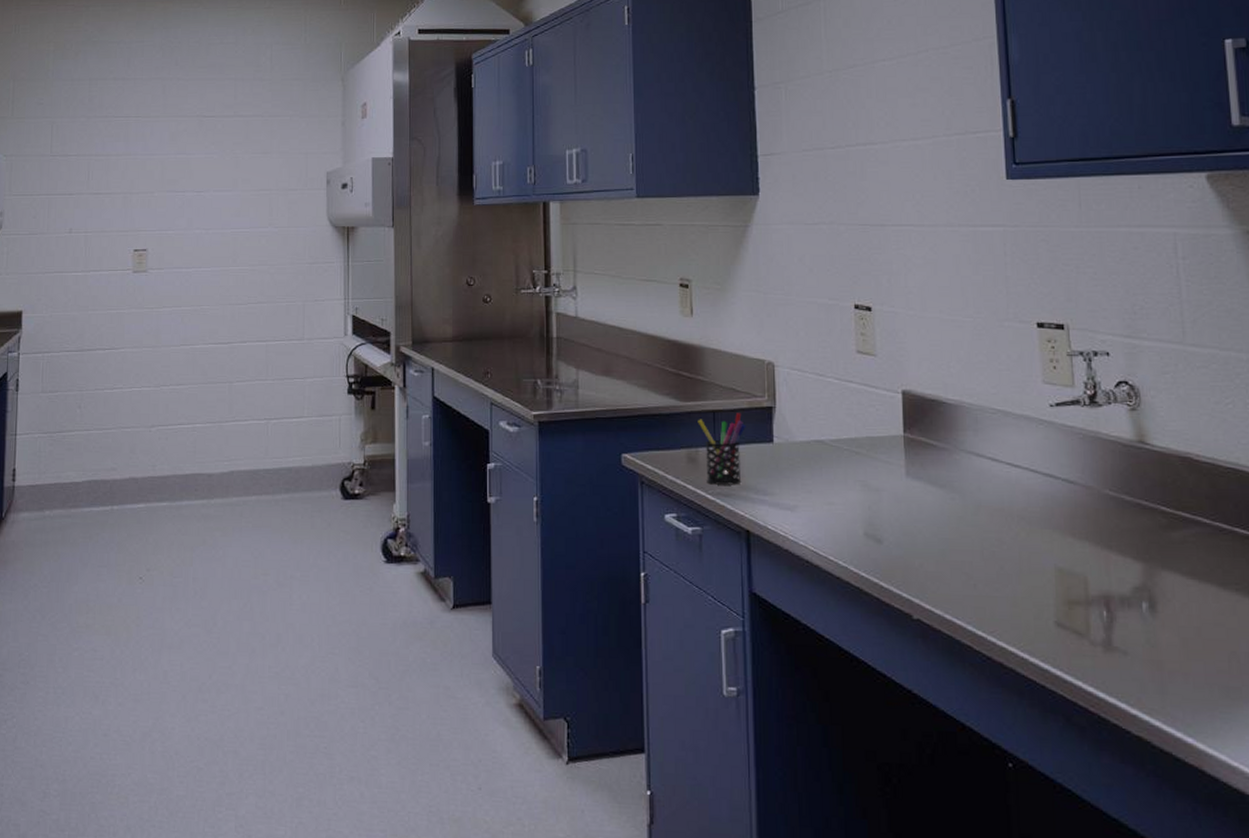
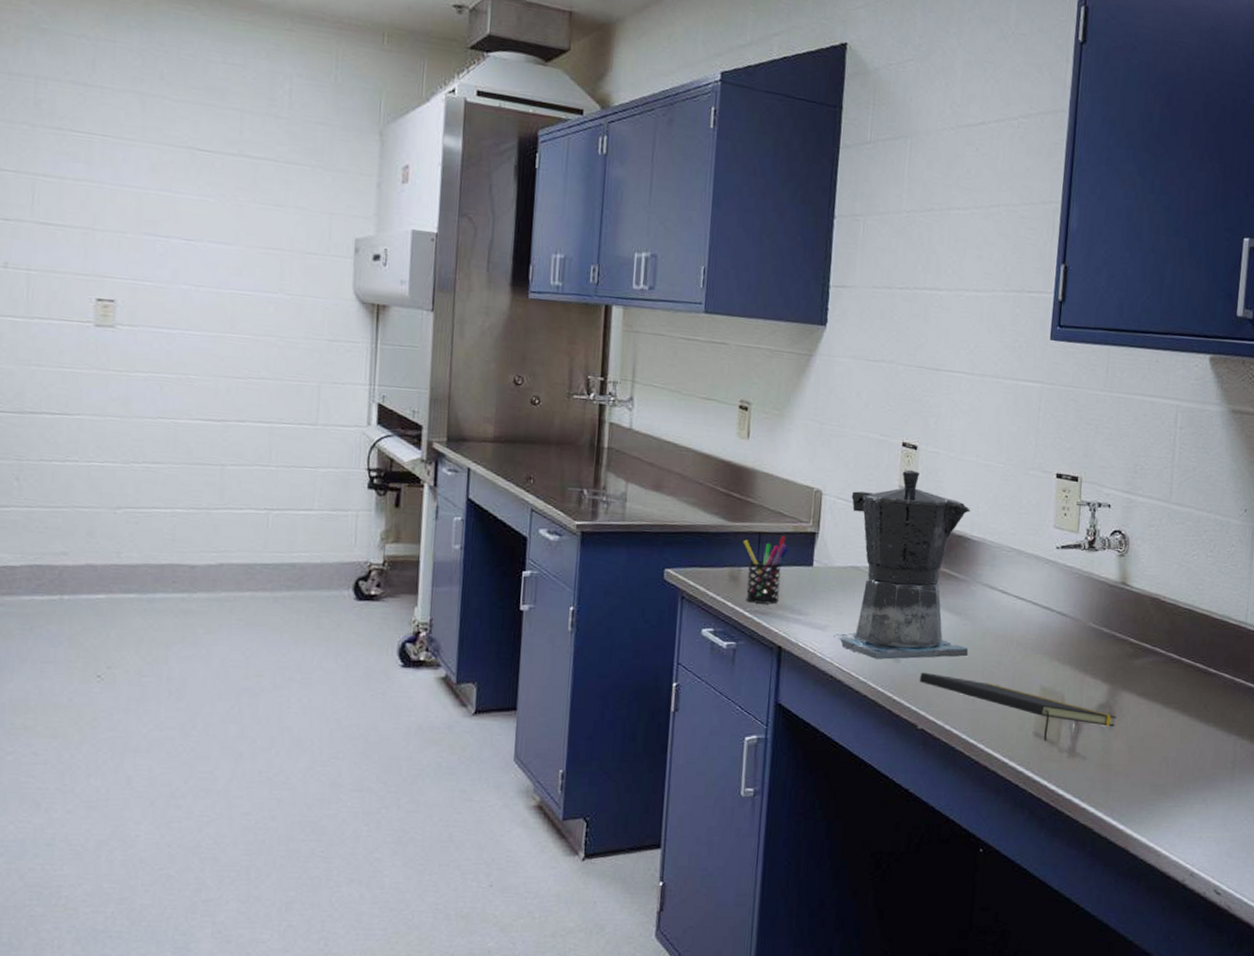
coffee maker: none [806,333,961,542] -> present [836,470,971,660]
notepad: none [907,553,1159,633] -> present [919,672,1116,741]

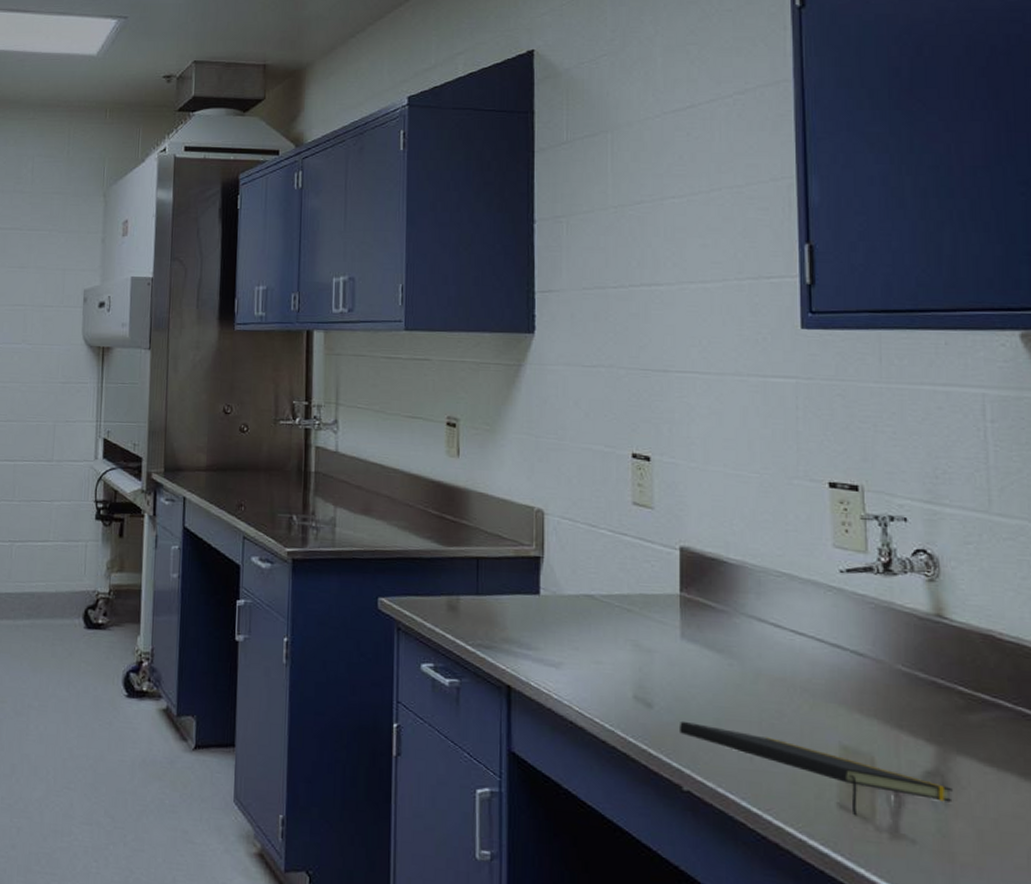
pen holder: present [743,536,789,604] -> none [460,561,511,637]
coffee maker: present [836,470,971,660] -> none [573,484,739,705]

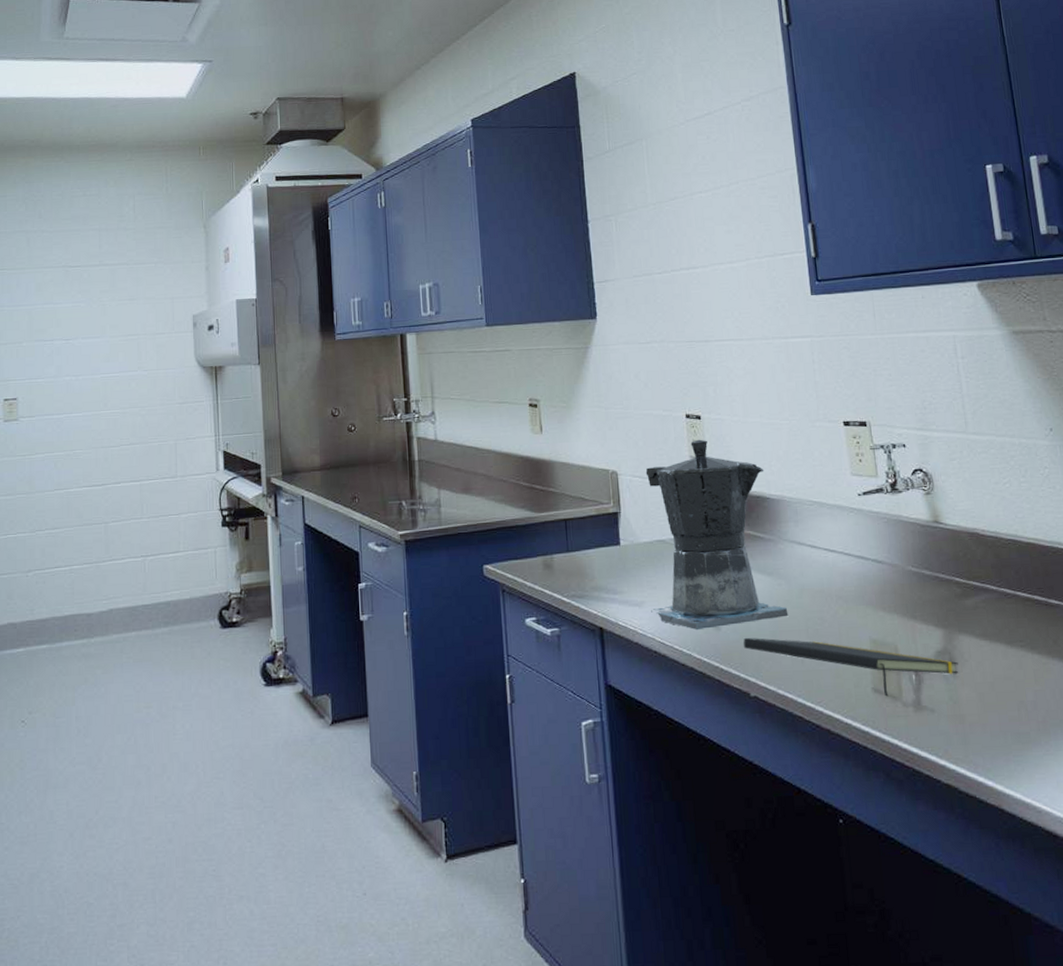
coffee maker: none [573,484,739,705] -> present [645,439,789,631]

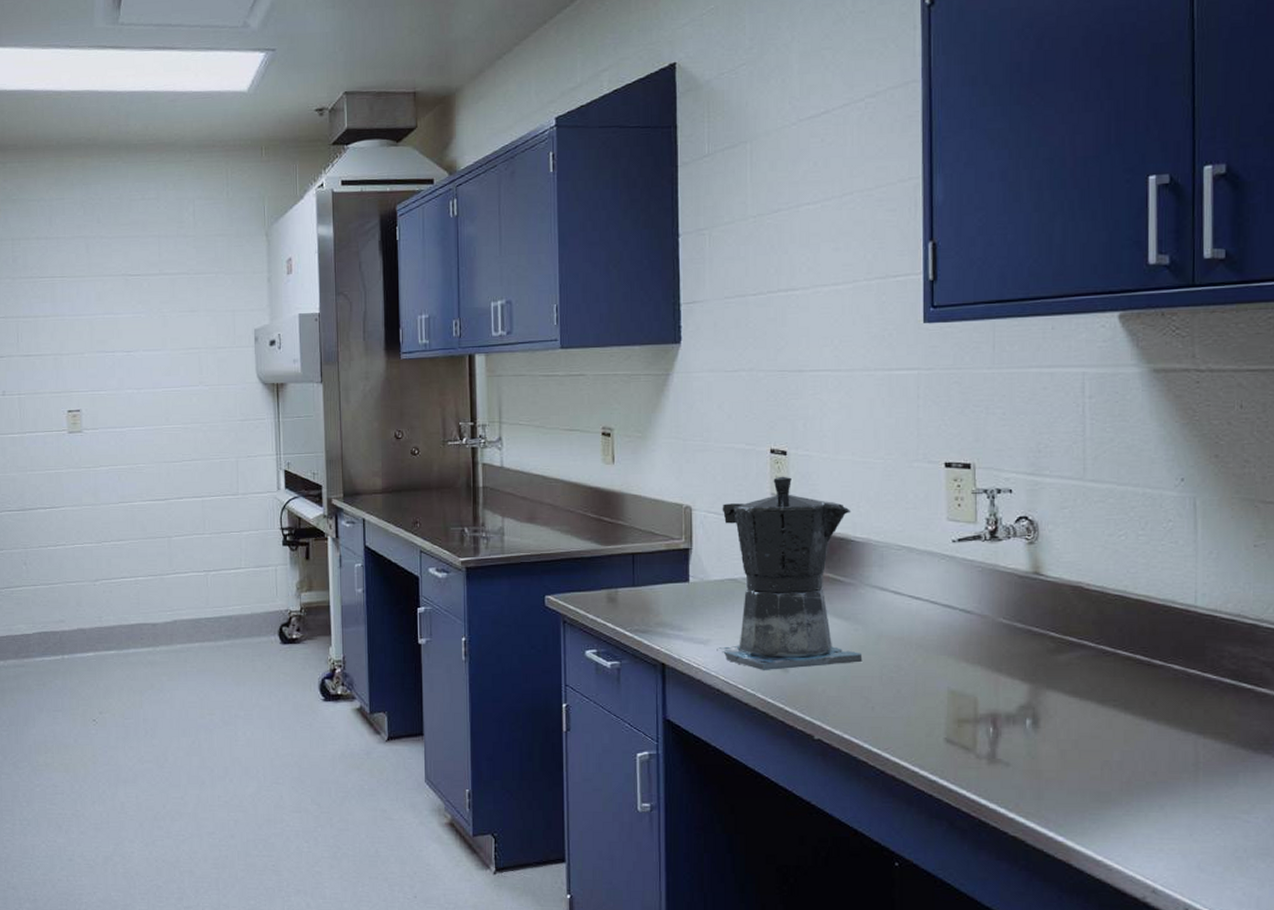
notepad: present [743,637,958,697] -> none [811,681,1042,748]

